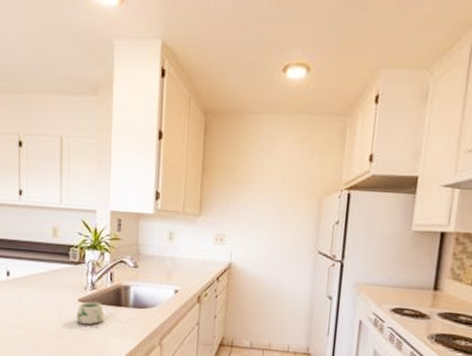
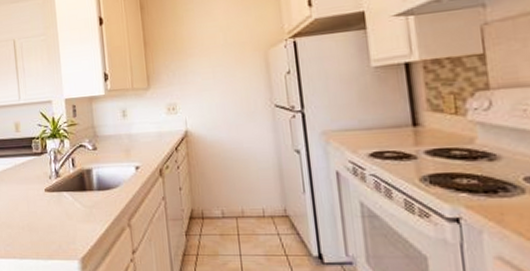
mug: present [76,301,104,325] -> none [44,189,71,214]

